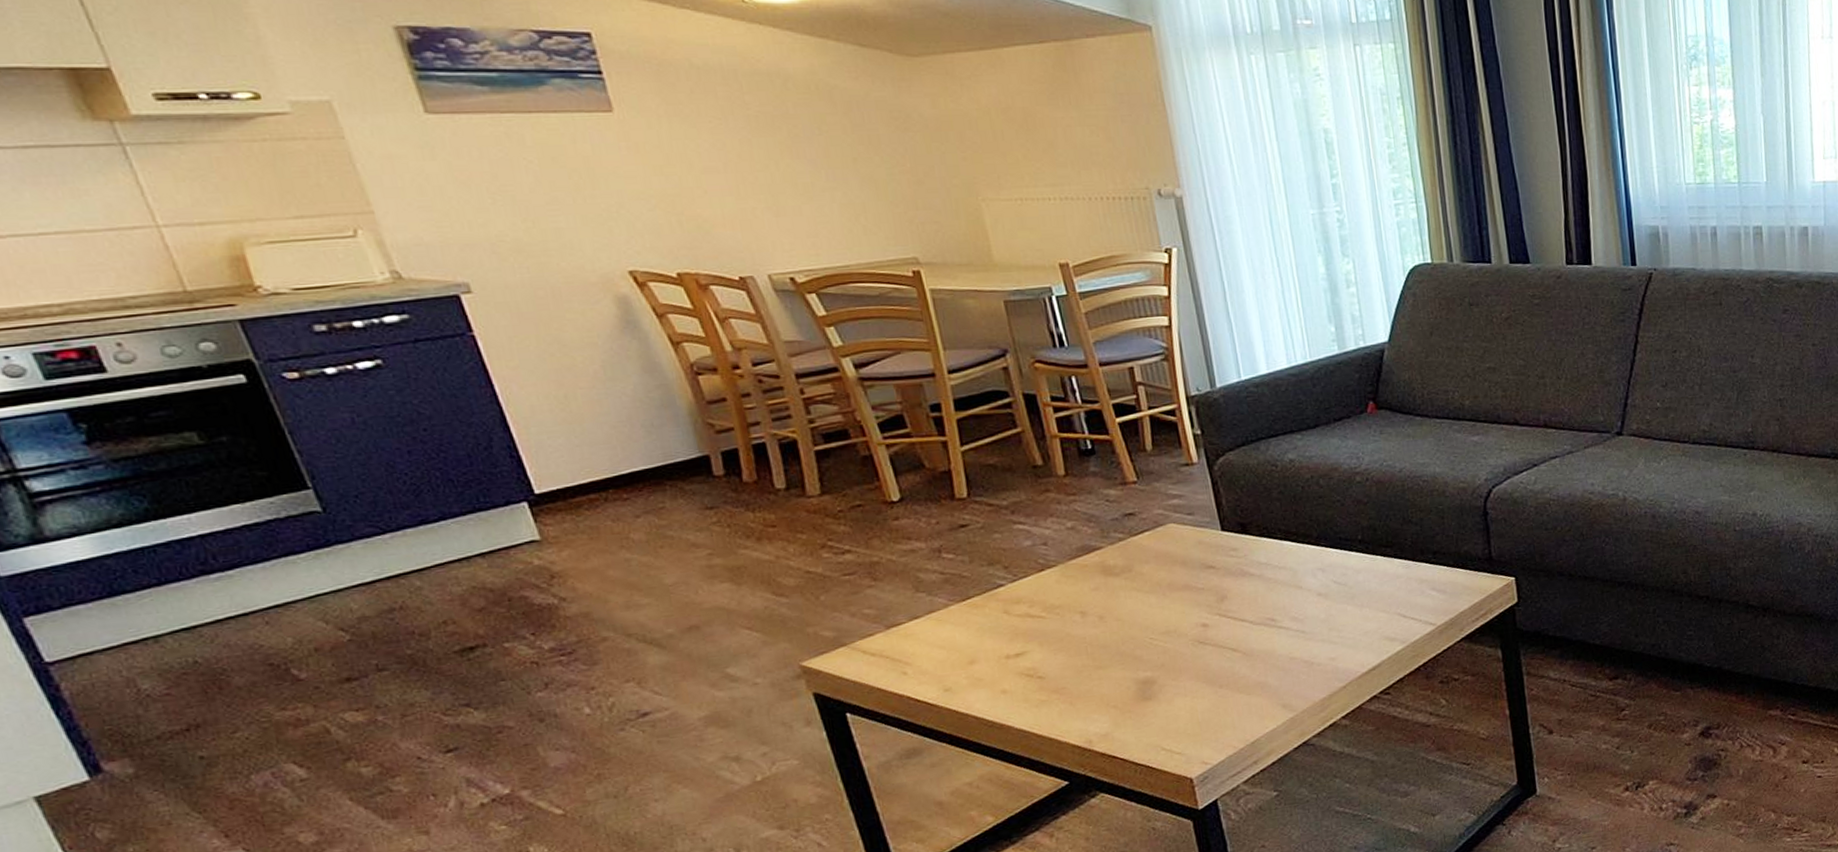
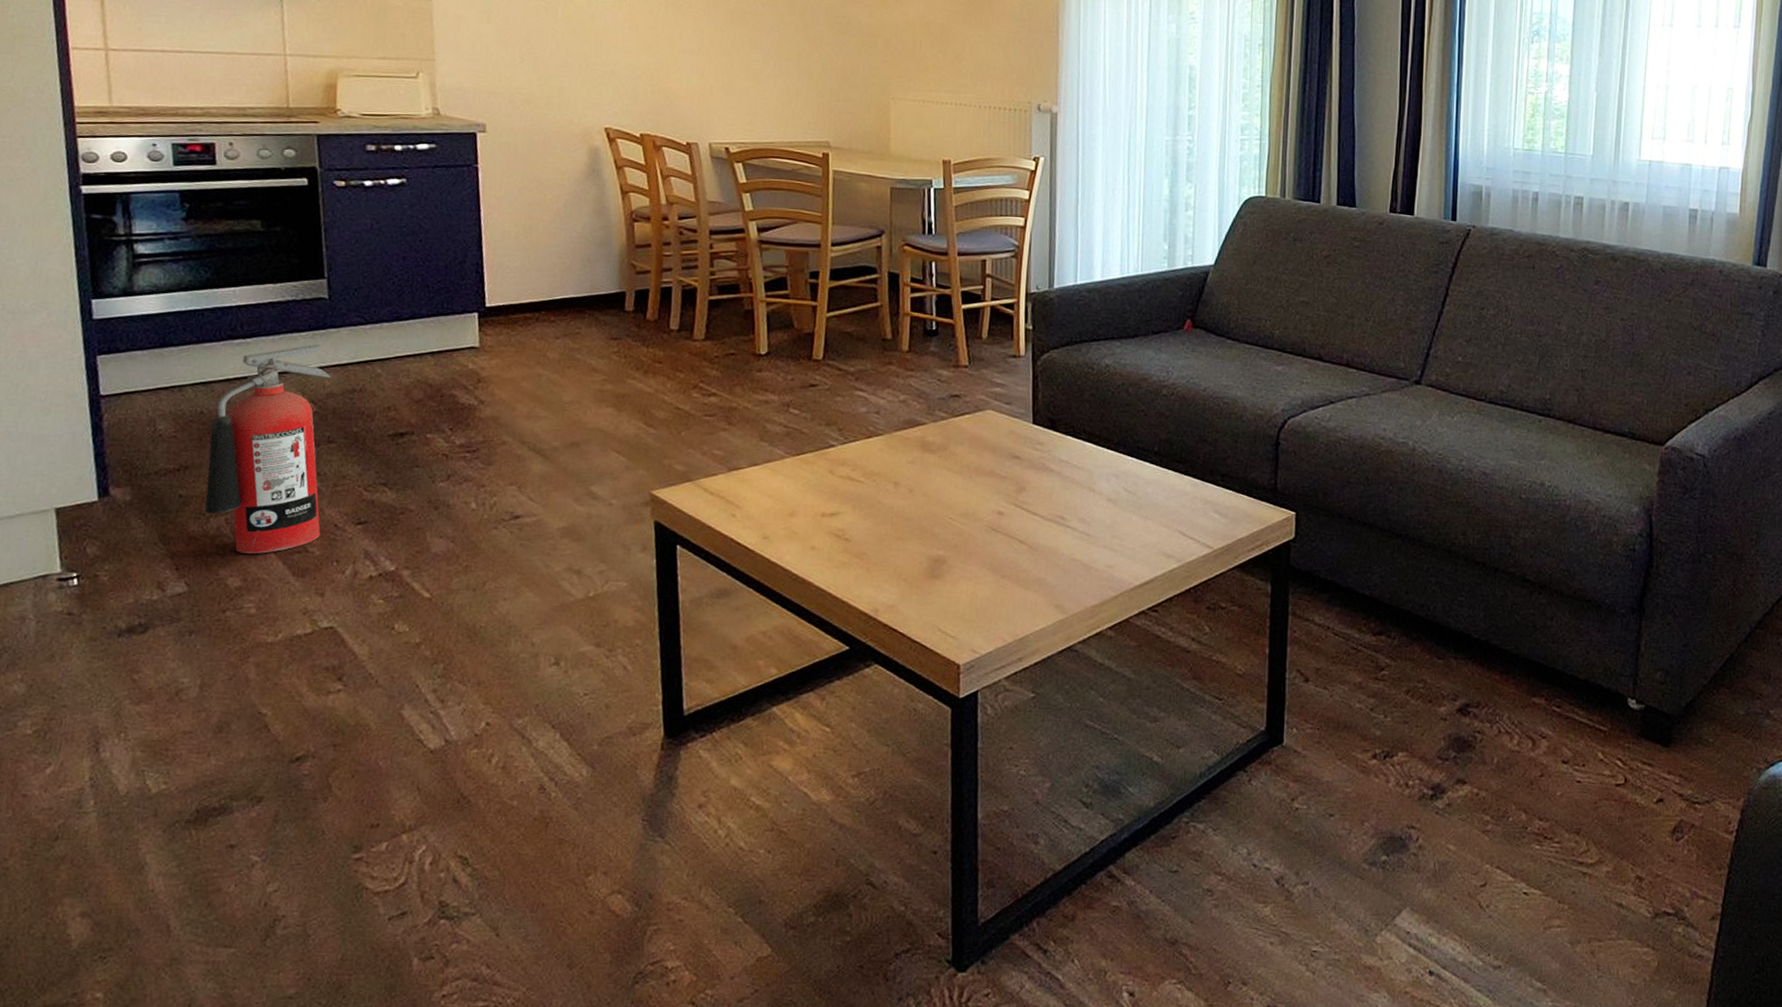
fire extinguisher: none [213,564,402,807] -> present [205,344,331,554]

